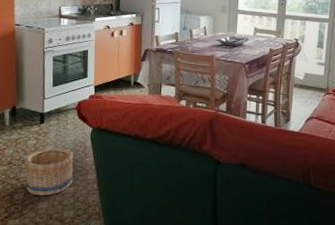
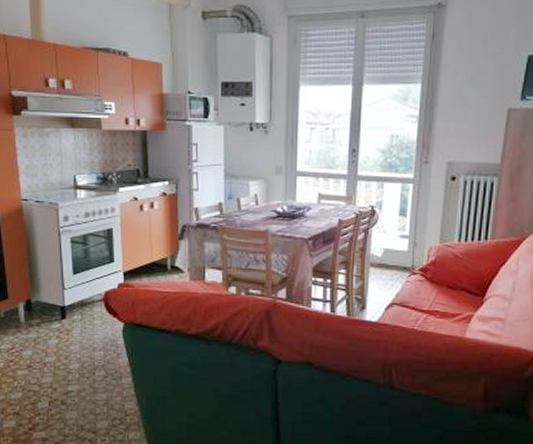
basket: present [25,147,74,196] -> none [47,347,105,404]

